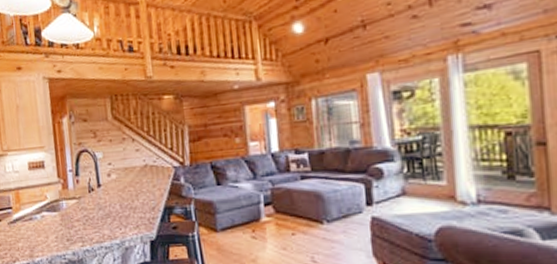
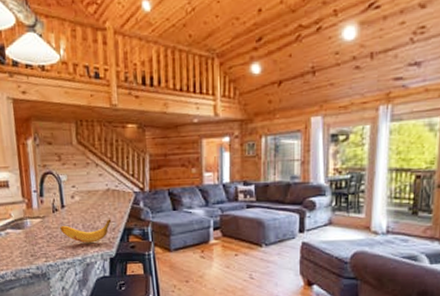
banana: none [96,197,151,225] -> present [60,219,112,243]

